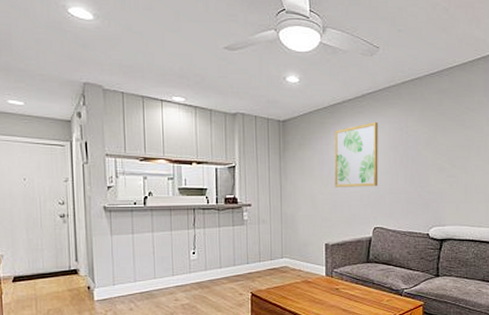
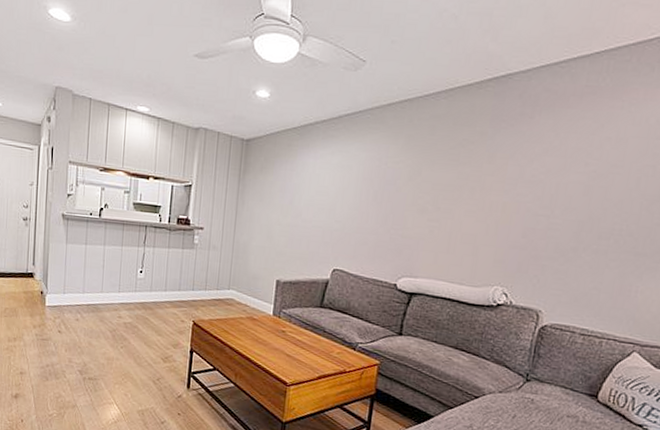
wall art: present [334,122,378,187] -> none [295,148,353,223]

